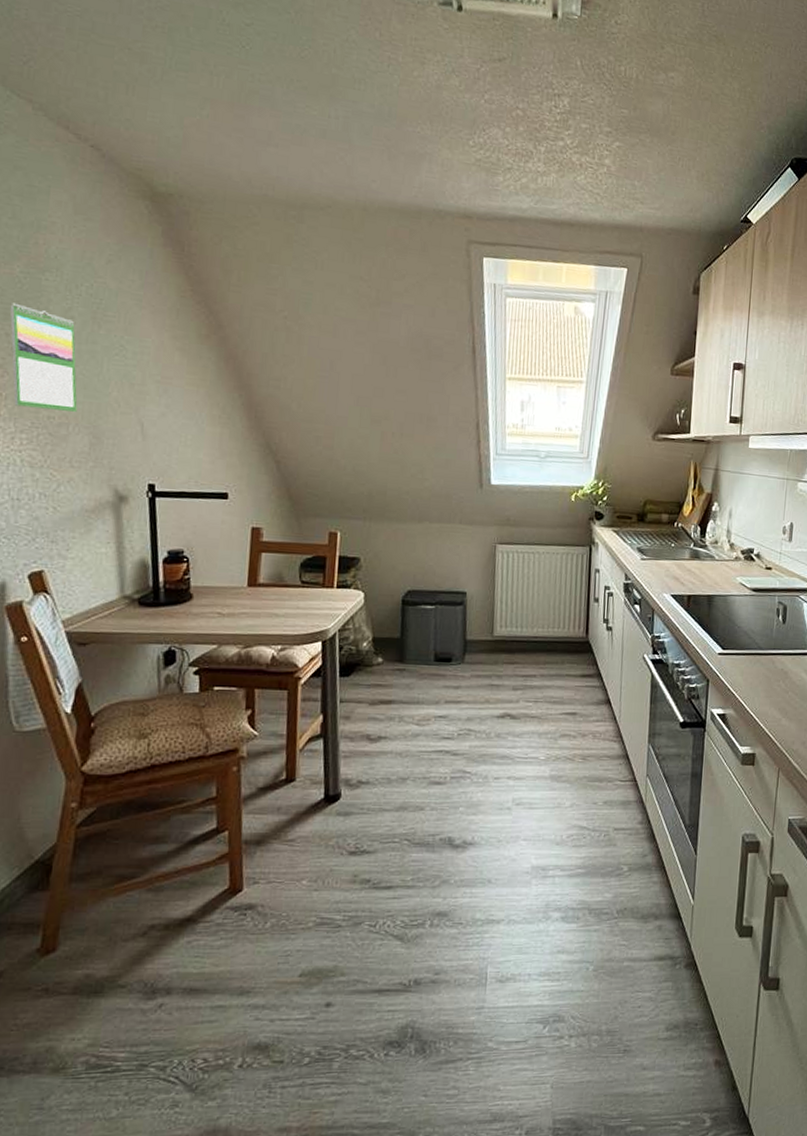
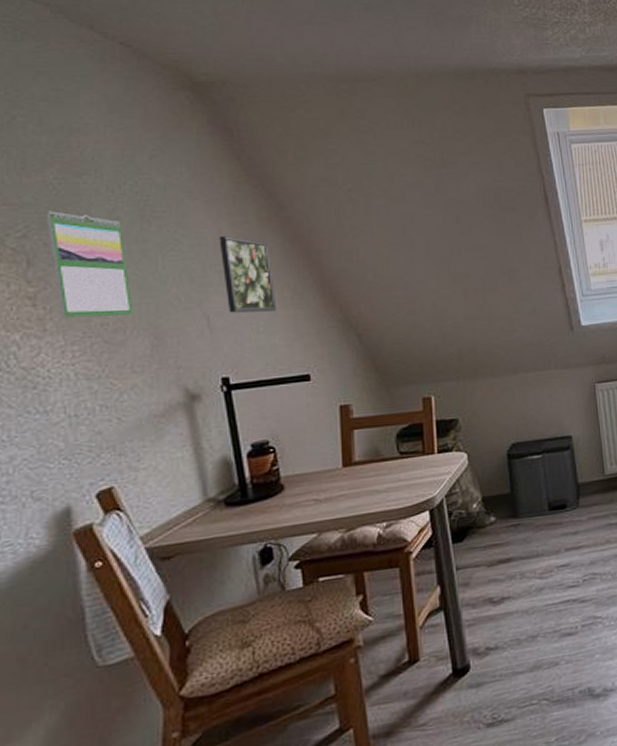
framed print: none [160,347,206,427] -> present [219,236,277,313]

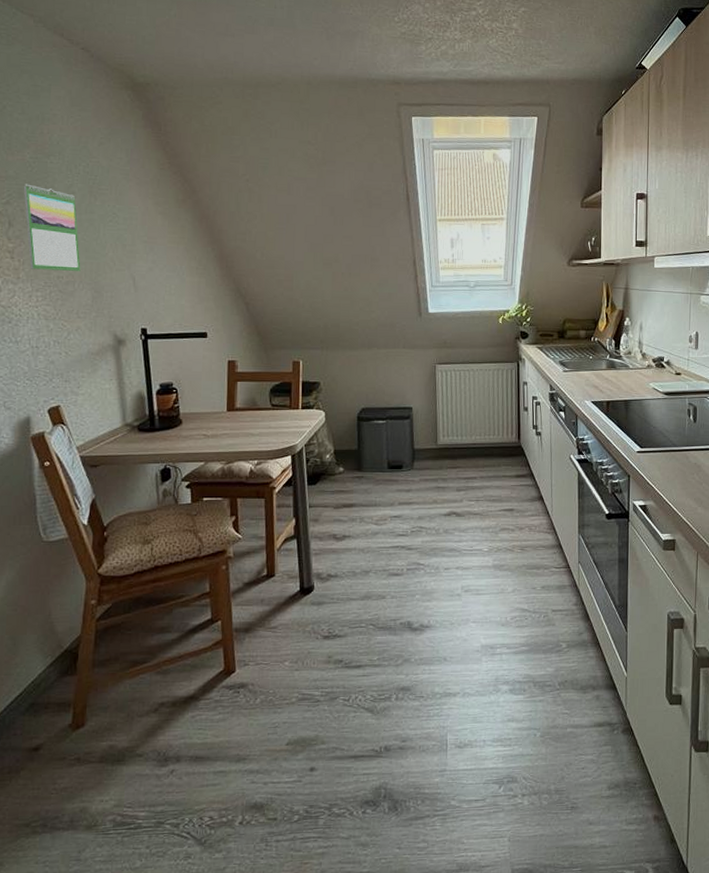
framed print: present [219,236,277,313] -> none [145,213,186,278]

